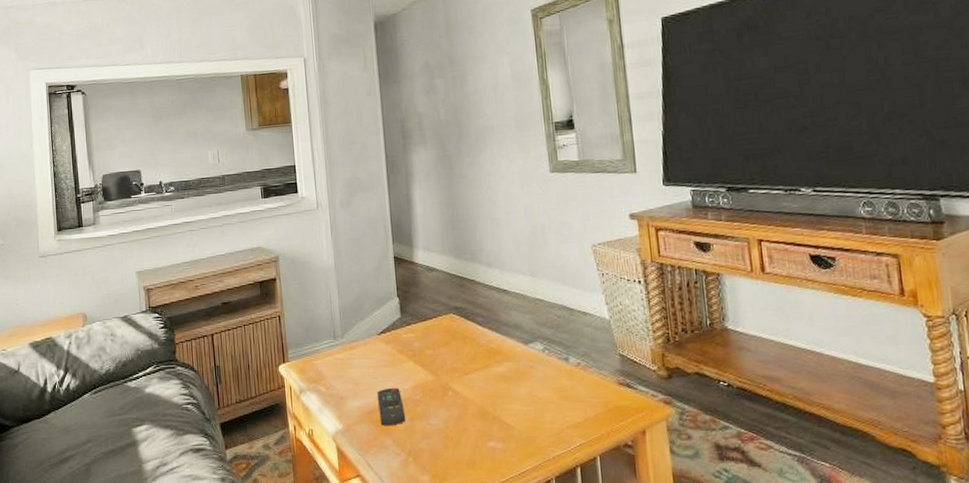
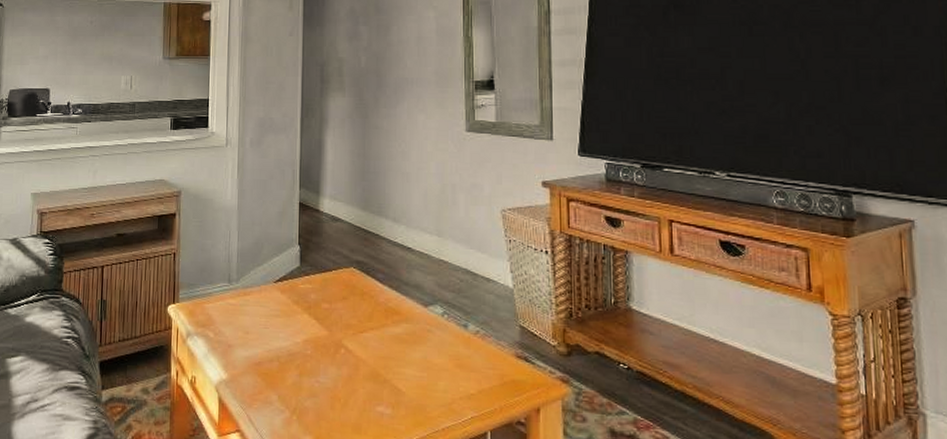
remote control: present [376,387,406,426] -> none [266,339,294,380]

